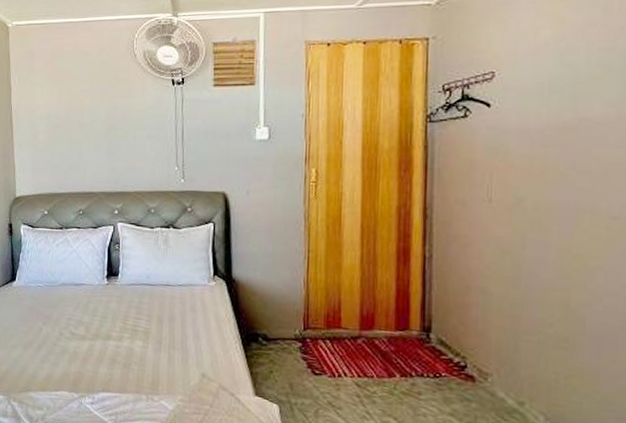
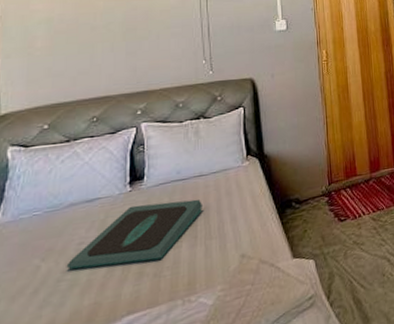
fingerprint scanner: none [59,298,168,353] -> present [66,199,202,270]

